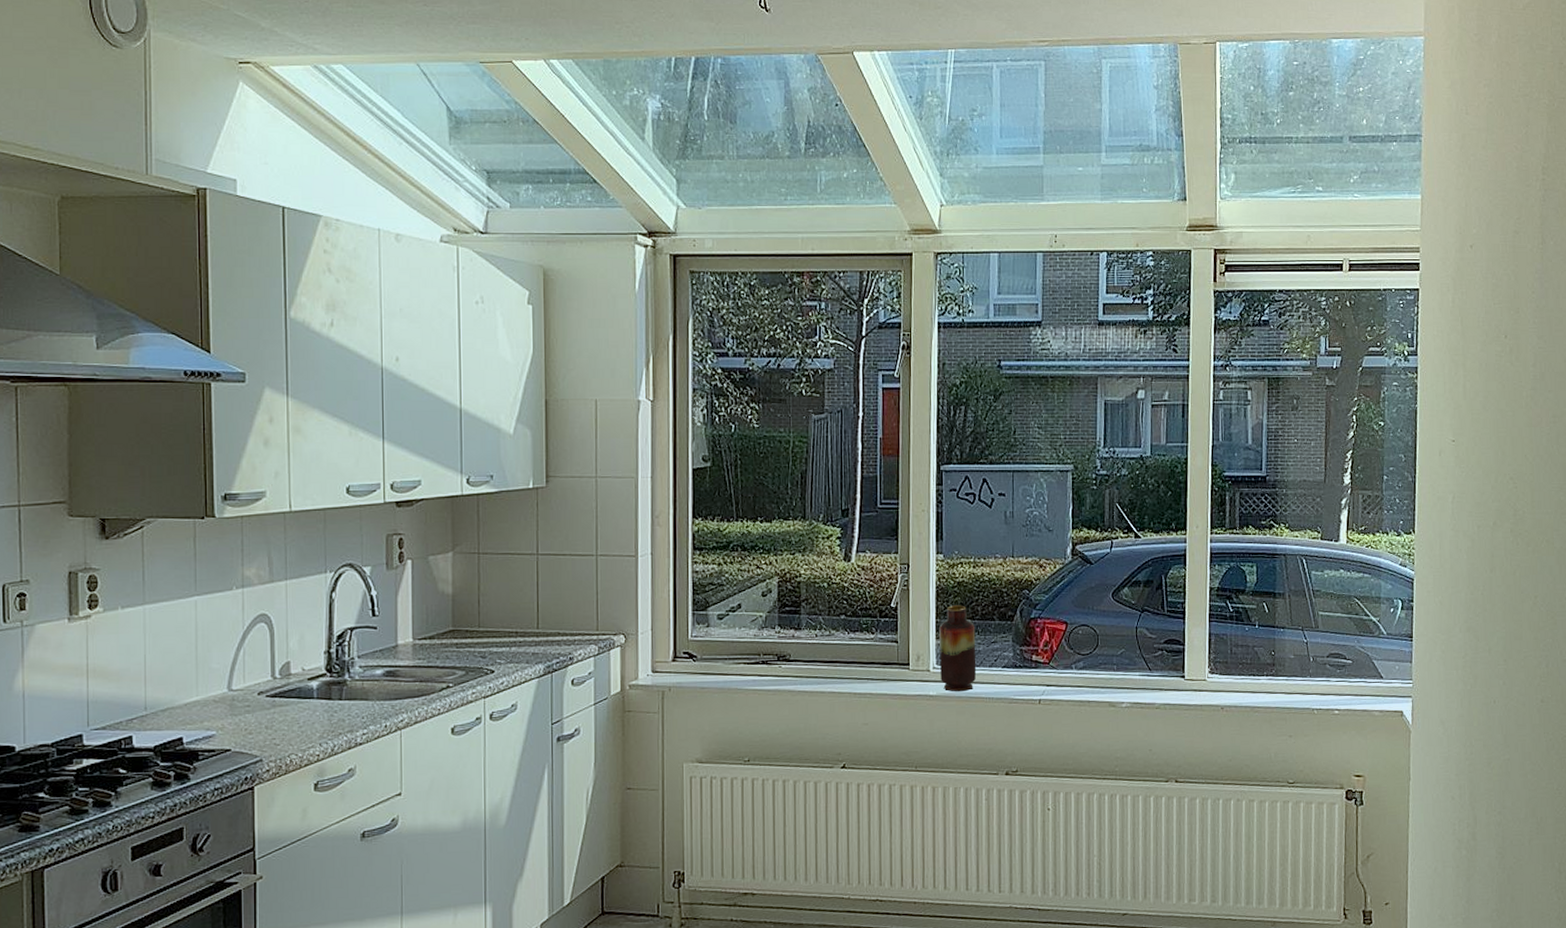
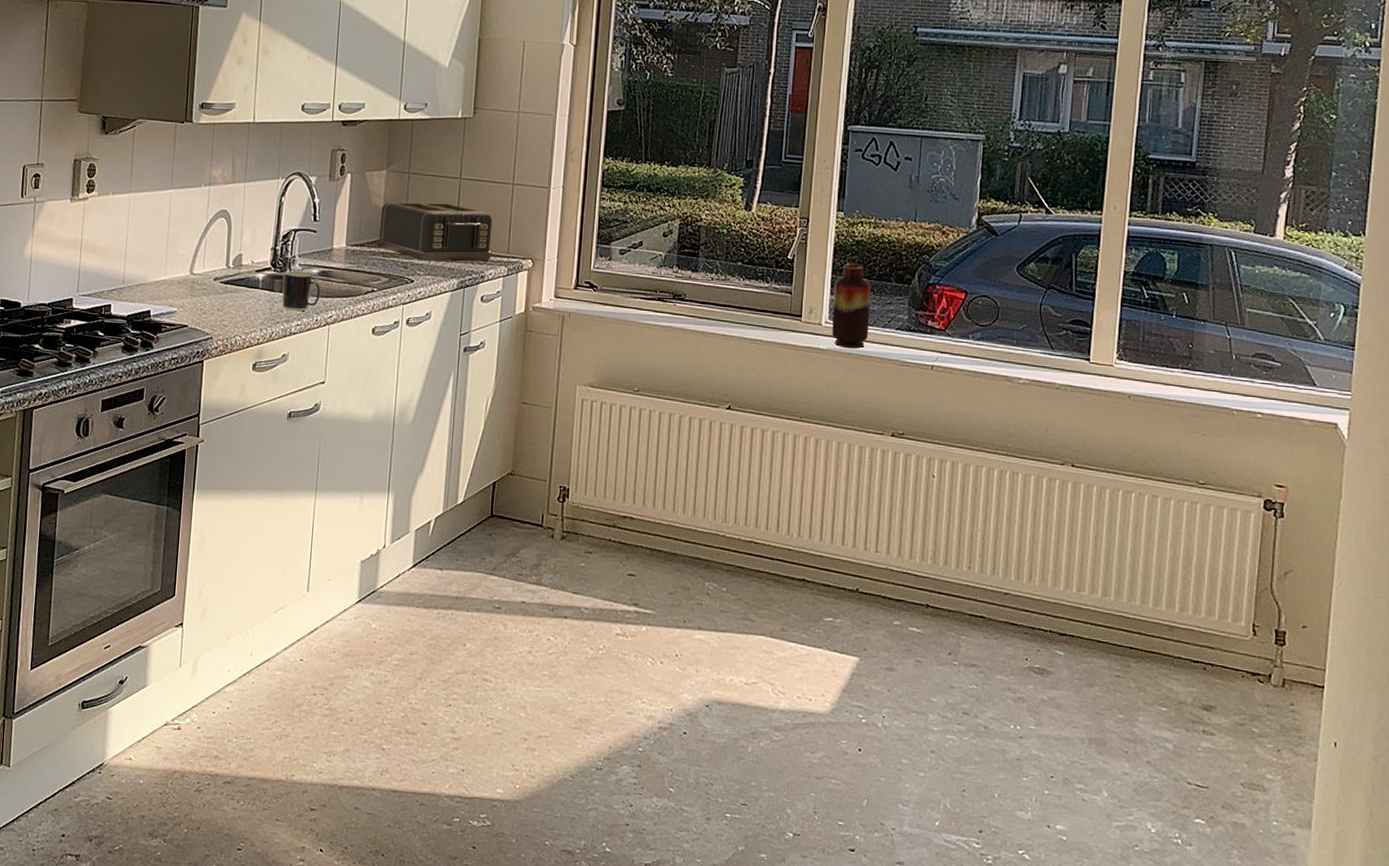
mug: none [340,675,388,720] -> present [282,271,321,312]
toaster: none [448,582,579,649] -> present [377,201,493,262]

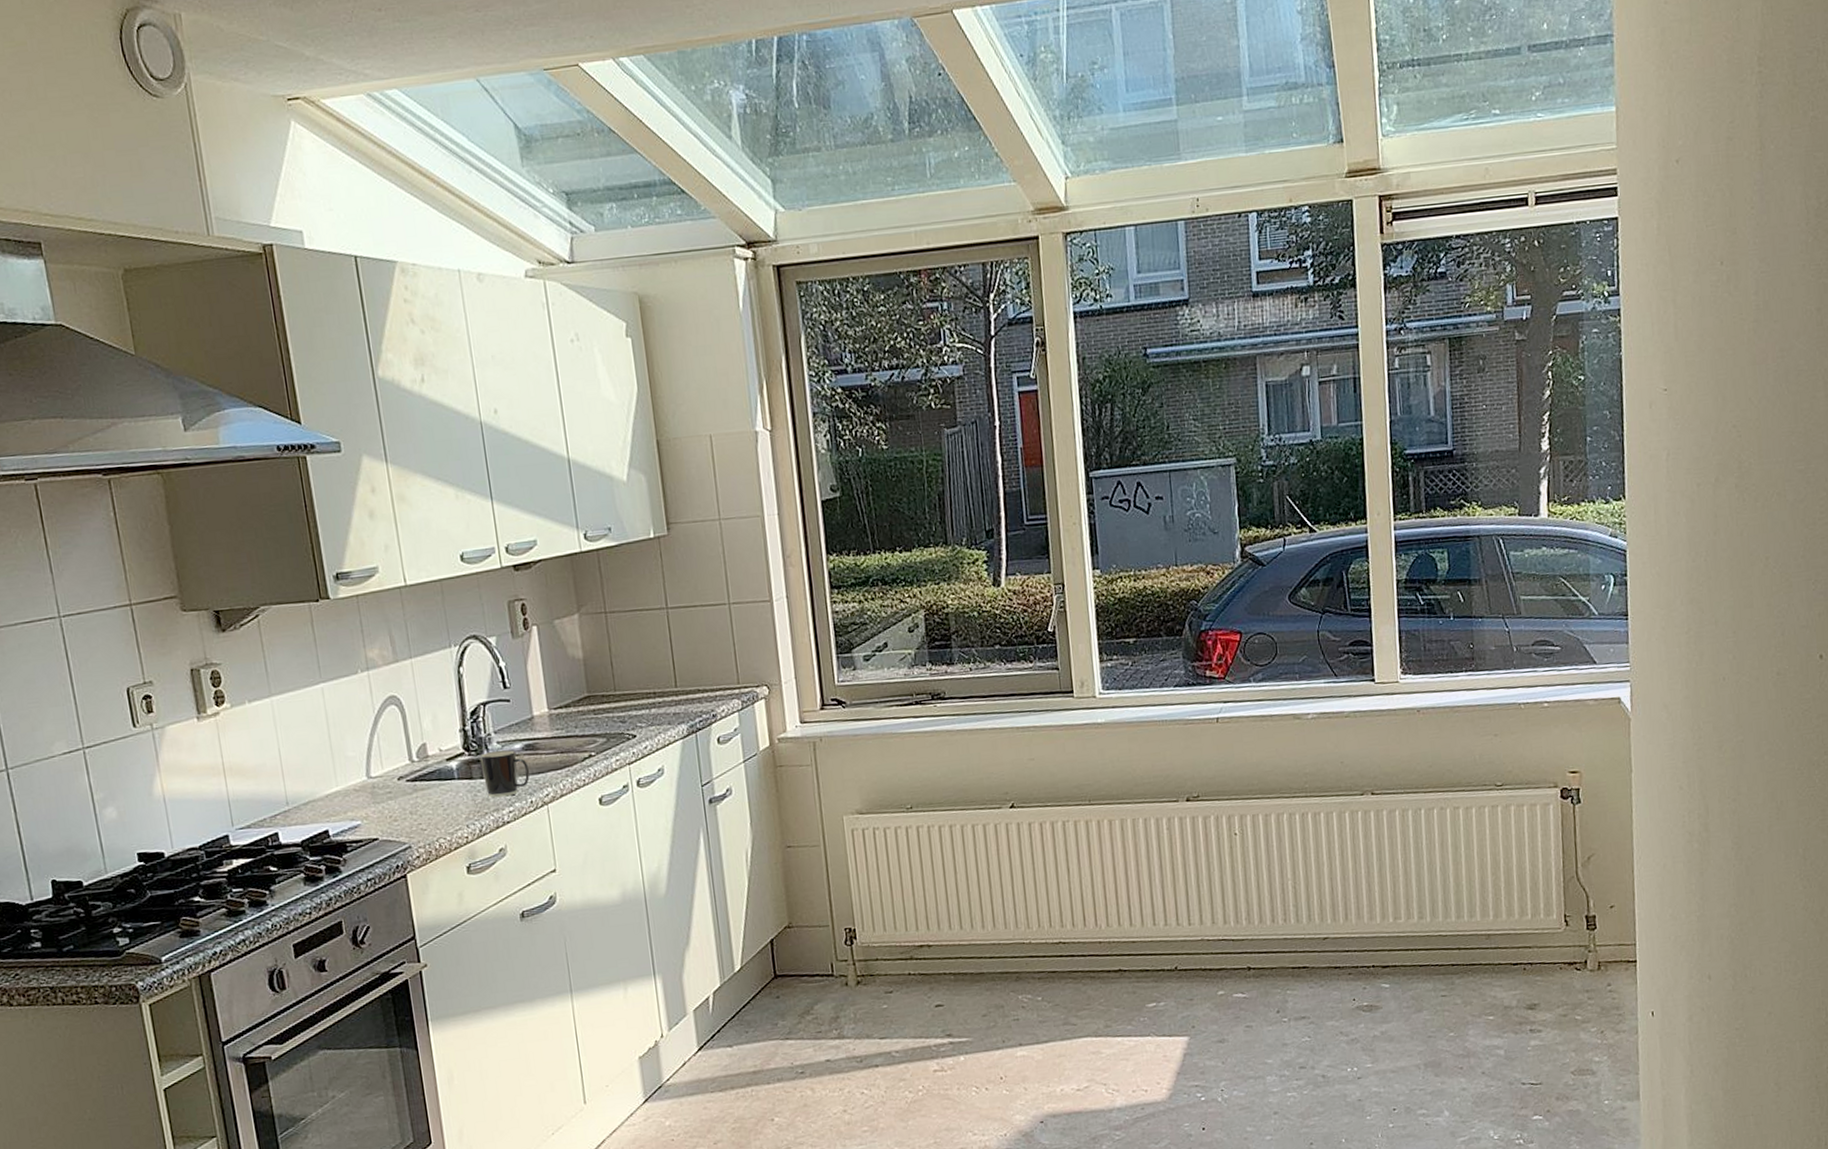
toaster: present [377,201,493,262] -> none [581,639,721,711]
vase: present [832,263,871,349] -> none [1102,623,1147,718]

